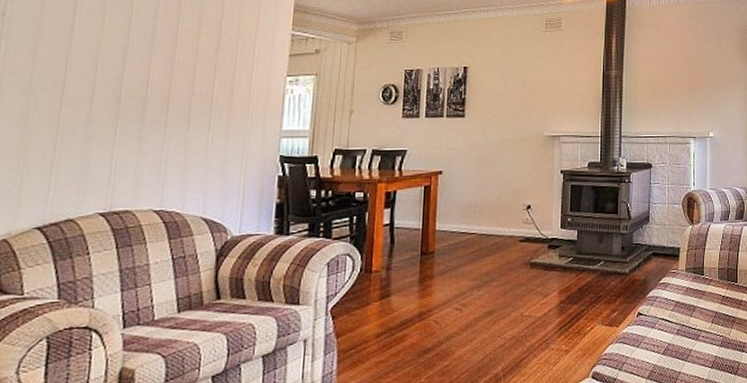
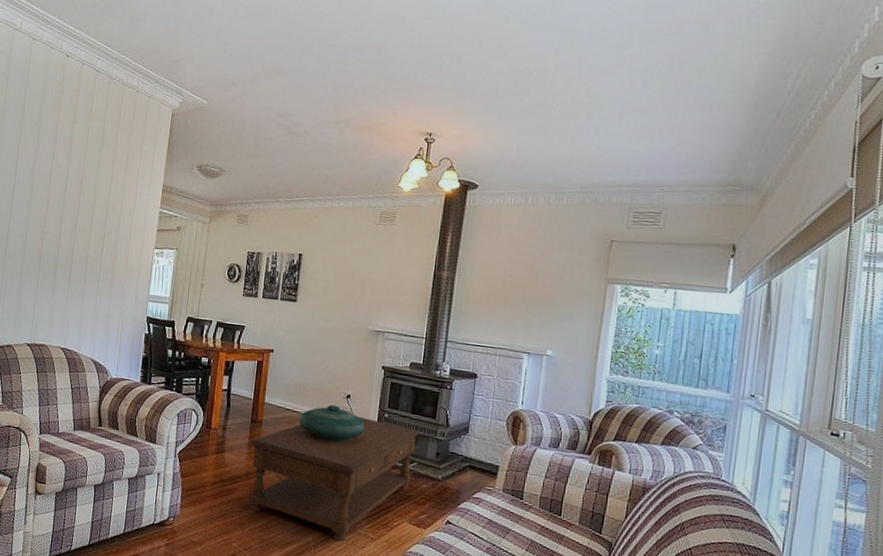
coffee table: none [421,226,604,364] -> present [248,417,420,542]
decorative bowl: none [476,218,549,258] -> present [299,404,365,442]

